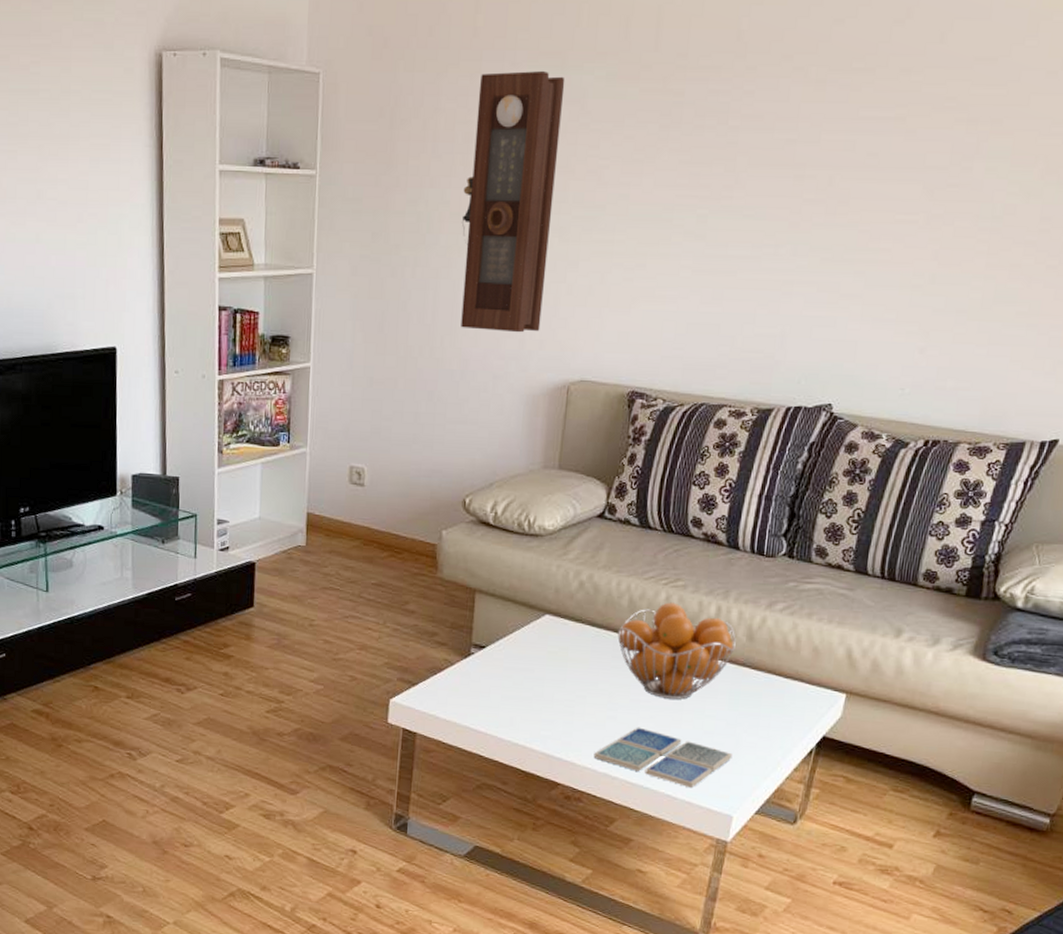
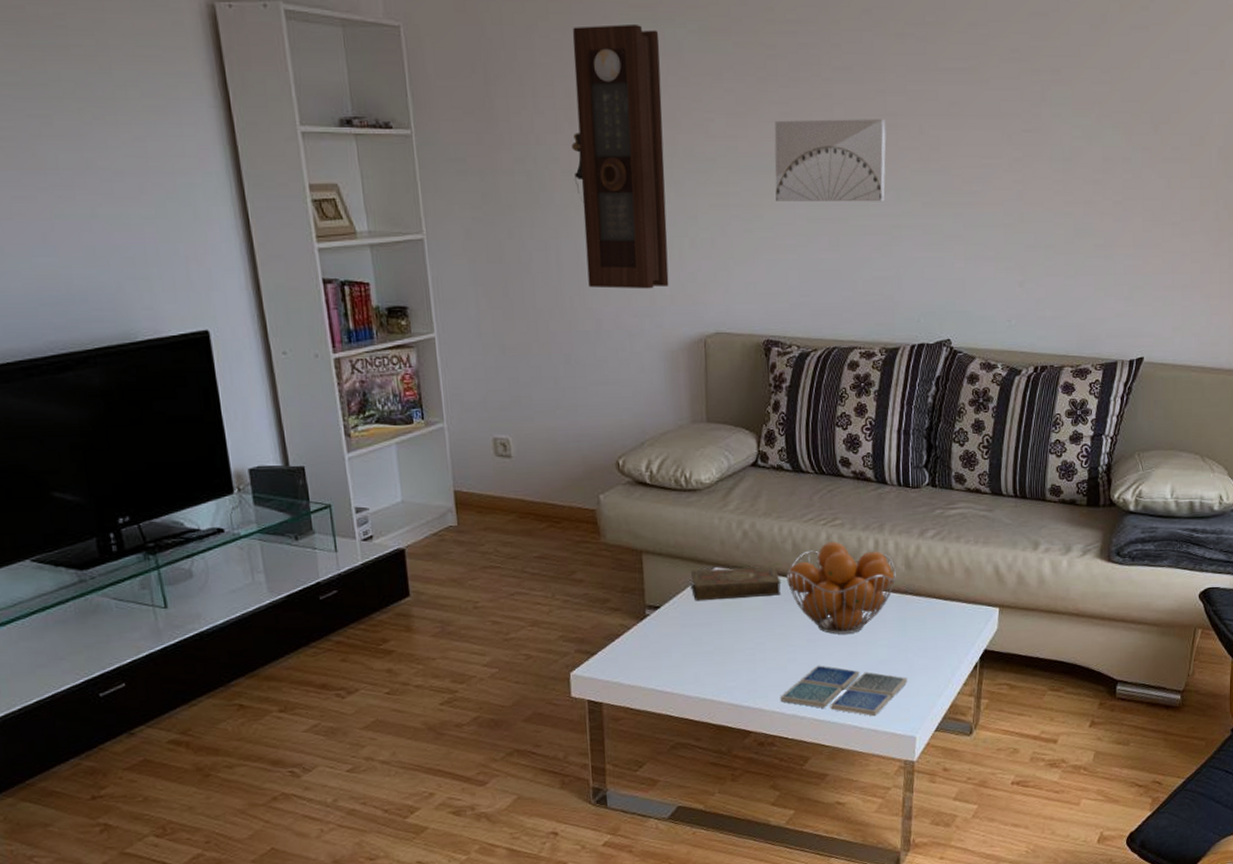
book: none [518,614,612,651] -> present [690,565,782,602]
wall art: none [662,168,793,256] -> present [774,119,886,202]

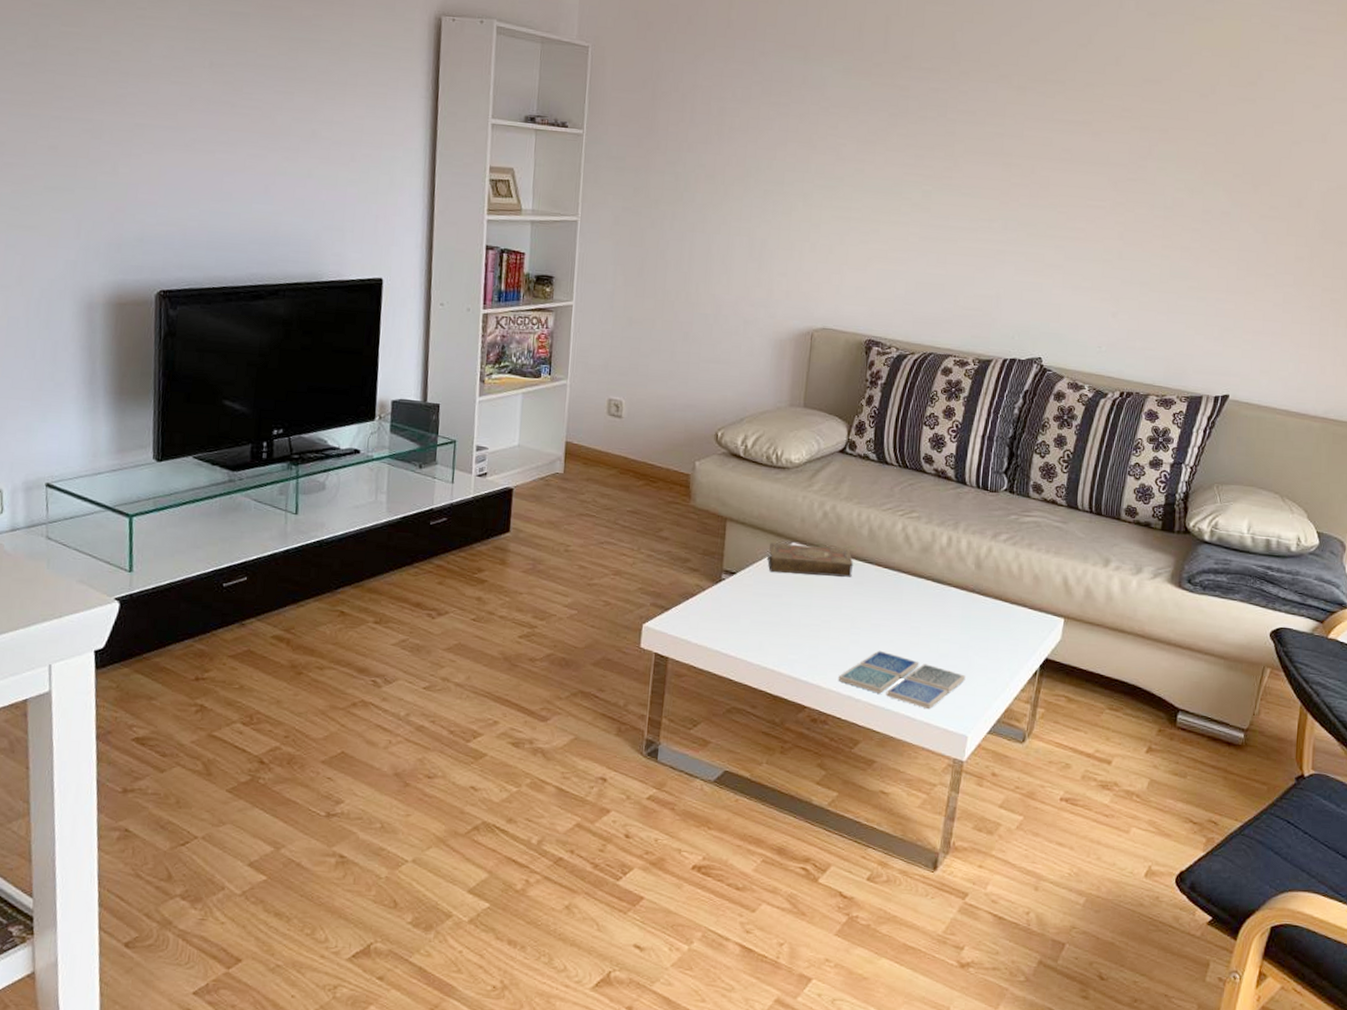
pendulum clock: present [571,23,669,289] -> none [714,59,808,284]
wall art: present [774,119,886,202] -> none [893,150,1001,229]
fruit basket: present [785,541,896,635] -> none [858,532,966,624]

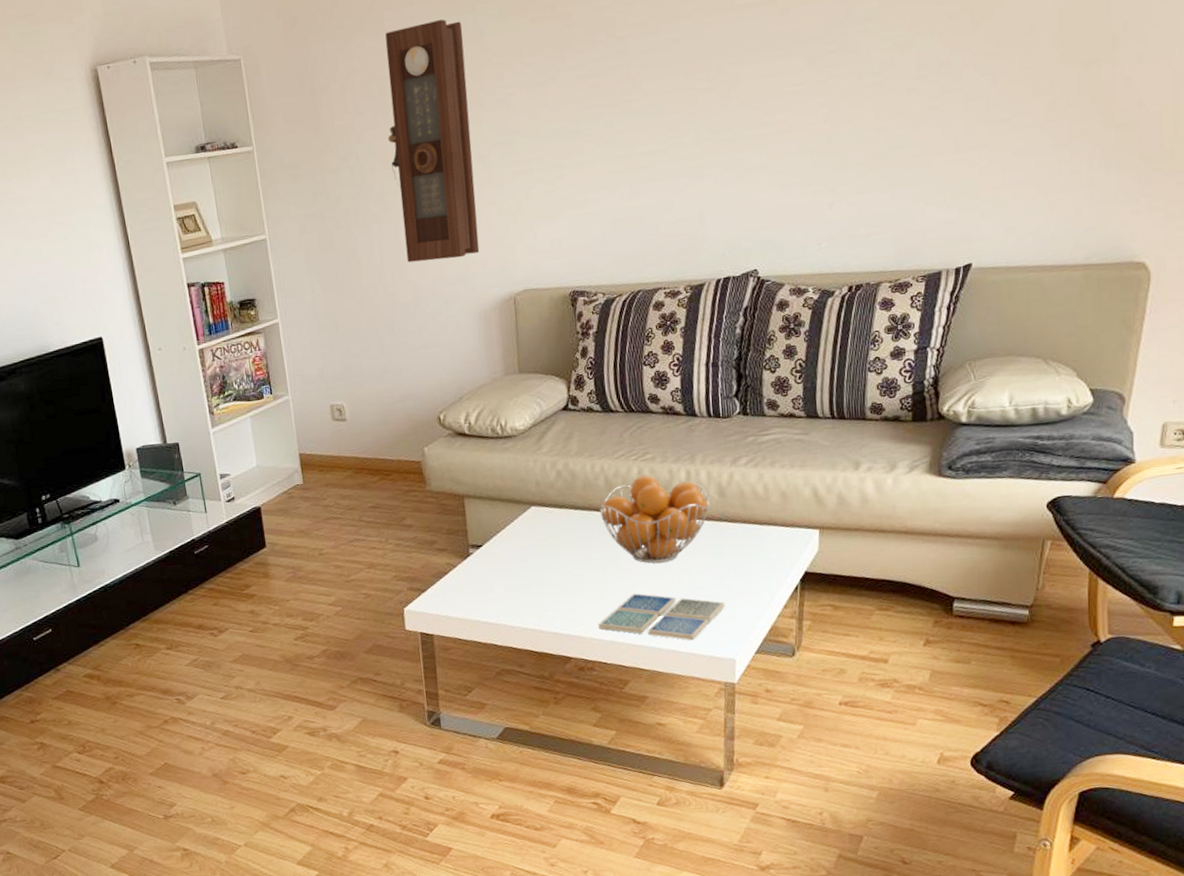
pendulum clock: none [714,59,808,284] -> present [385,19,480,263]
book: present [767,542,854,577] -> none [509,501,596,539]
fruit basket: none [858,532,966,624] -> present [599,475,710,564]

